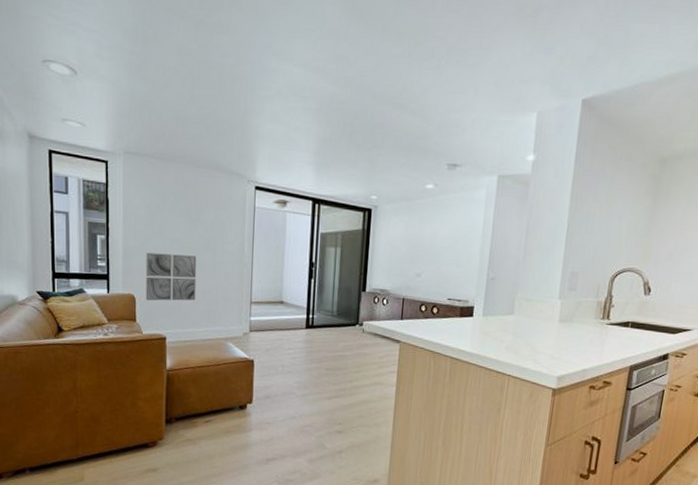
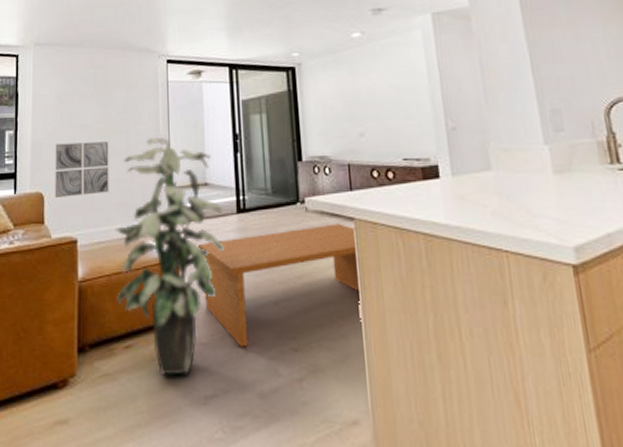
indoor plant: none [199,257,294,444] -> present [115,137,225,376]
coffee table: none [271,343,401,428] -> present [199,223,361,347]

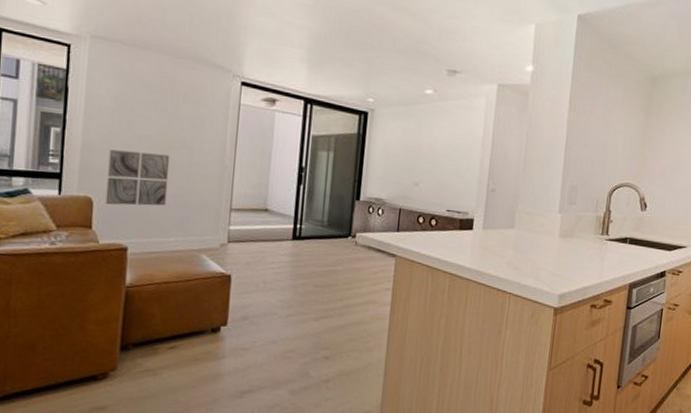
indoor plant: present [115,137,225,376] -> none [165,158,279,374]
coffee table: present [199,223,361,347] -> none [251,258,397,353]

